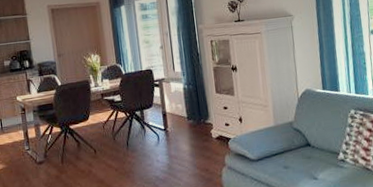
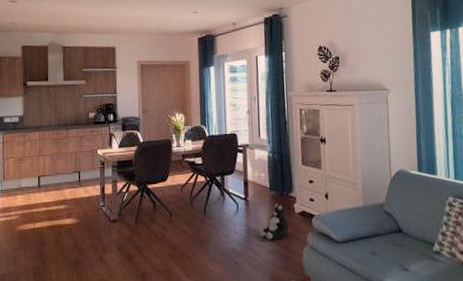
plush toy: none [179,130,208,165] -> present [258,203,289,240]

